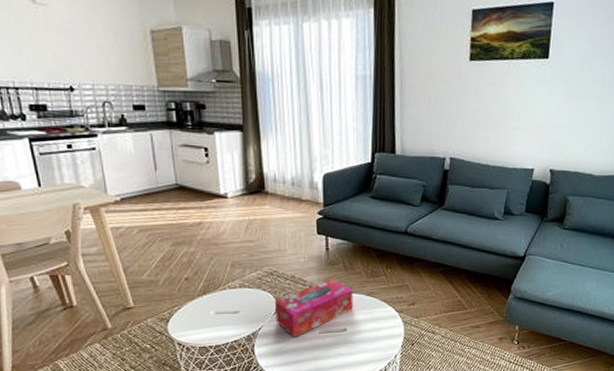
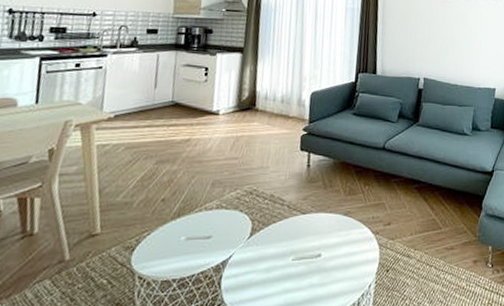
tissue box: present [274,278,354,337] -> none [248,196,331,266]

